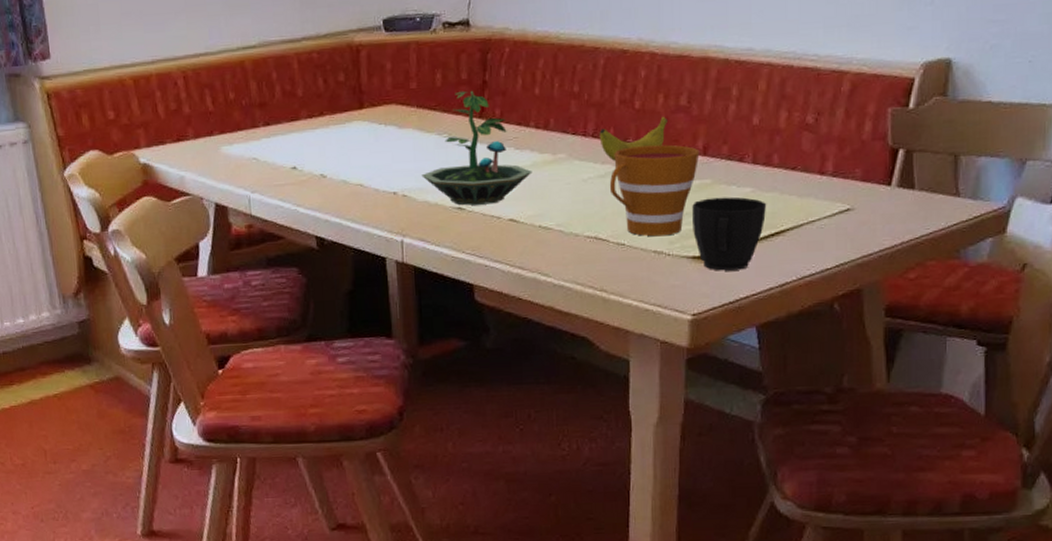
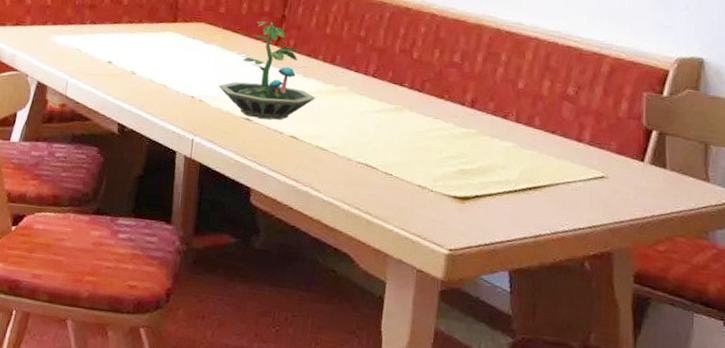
banana: present [599,117,667,162] -> none [378,69,441,101]
cup: present [609,144,700,237] -> none [383,90,468,173]
cup: present [692,197,767,271] -> none [456,146,527,216]

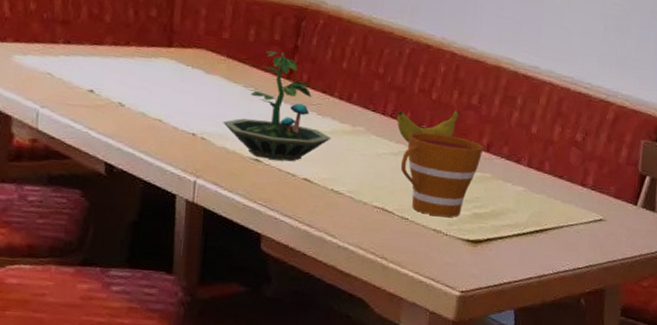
banana: none [378,69,441,101] -> present [396,111,459,144]
cup: none [383,90,468,173] -> present [400,132,484,217]

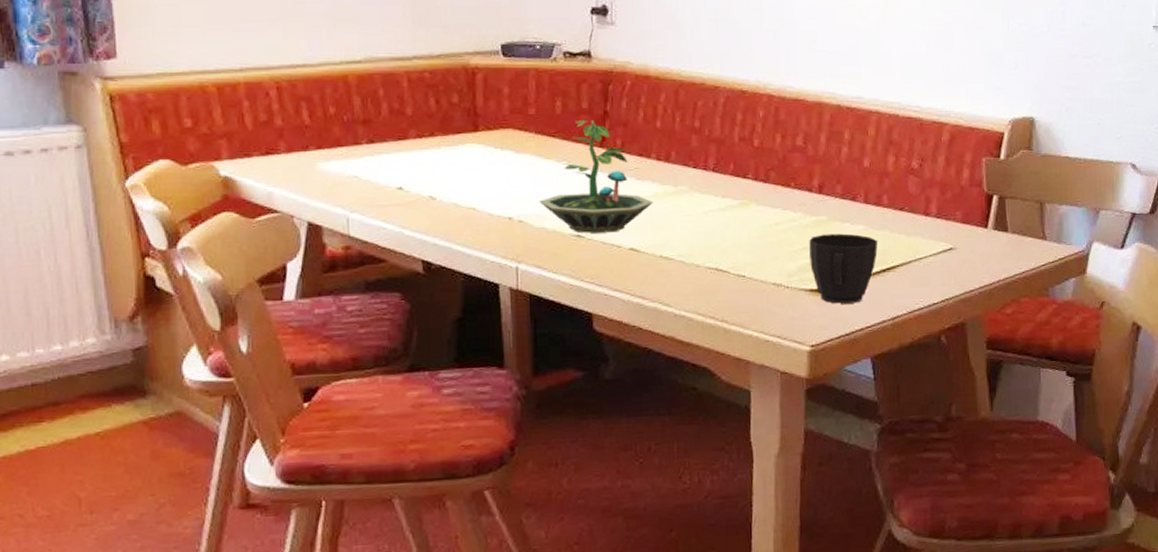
banana: present [396,111,459,144] -> none [719,156,785,196]
cup: present [400,132,484,217] -> none [729,182,816,269]
cup: none [470,190,536,258] -> present [809,233,878,304]

